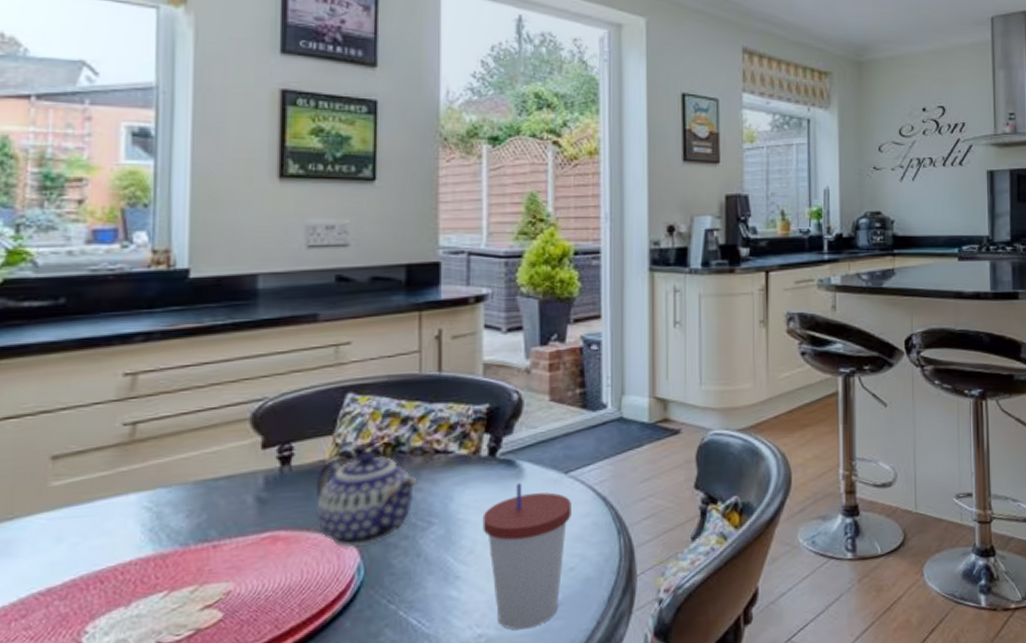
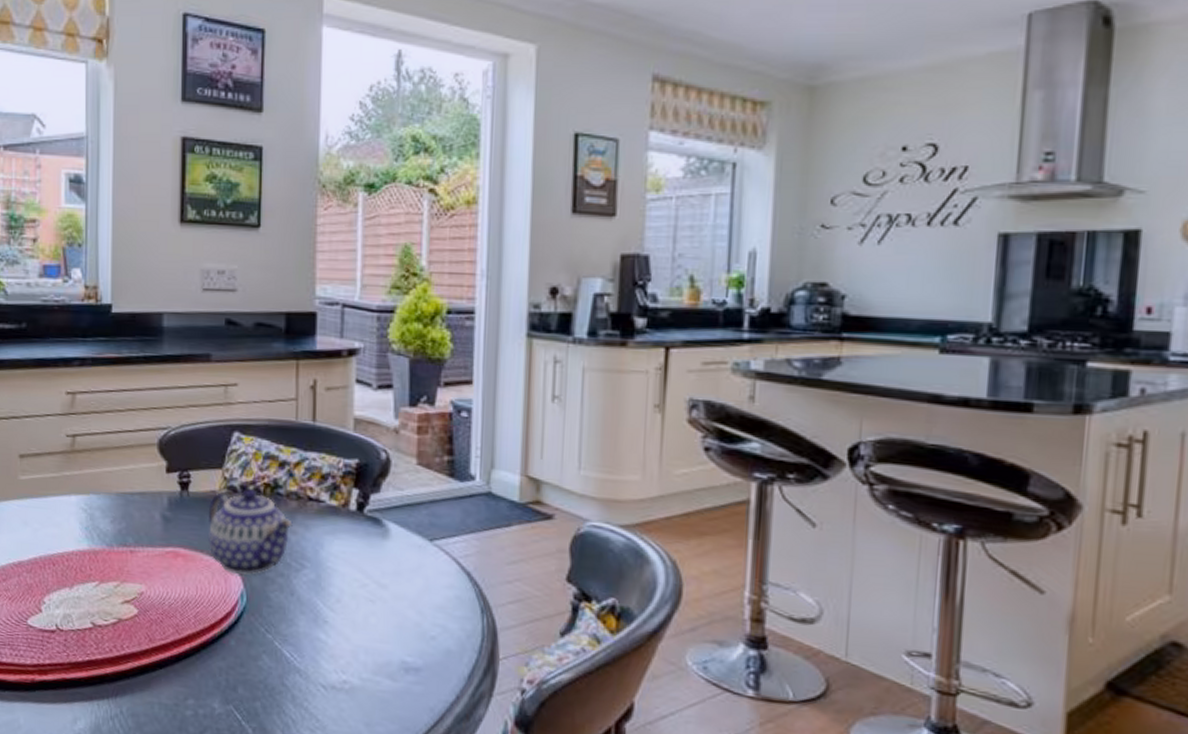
cup: present [482,483,572,630] -> none [349,542,435,686]

